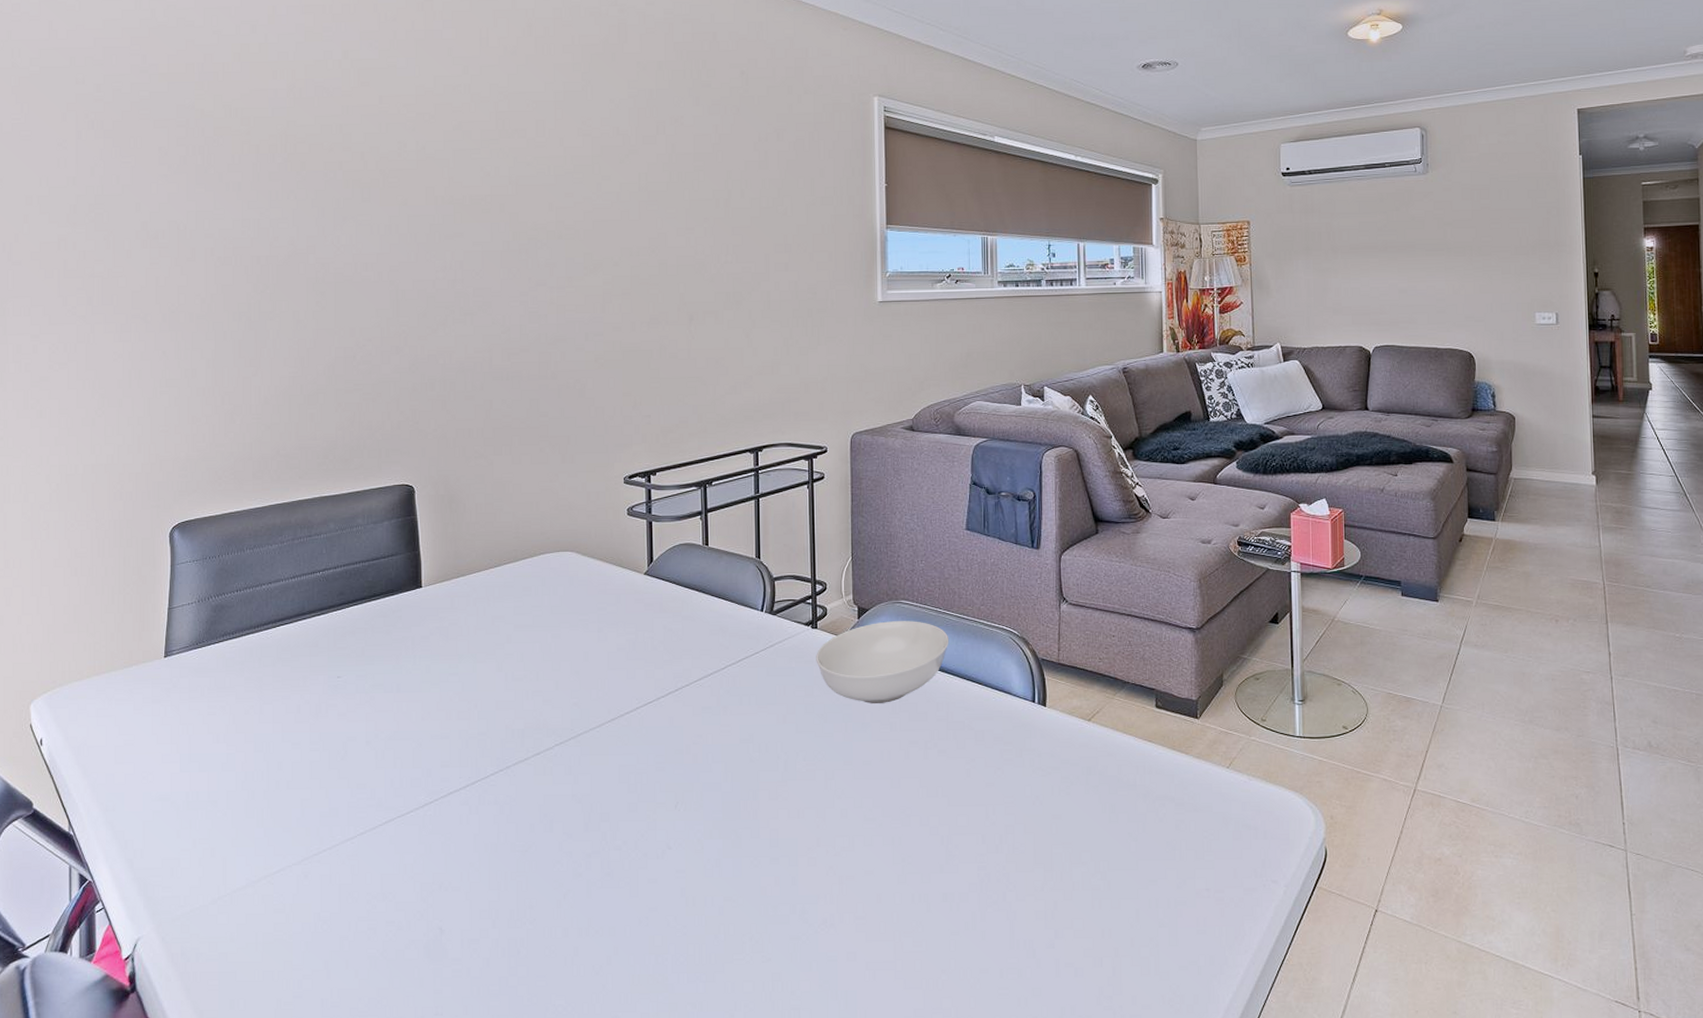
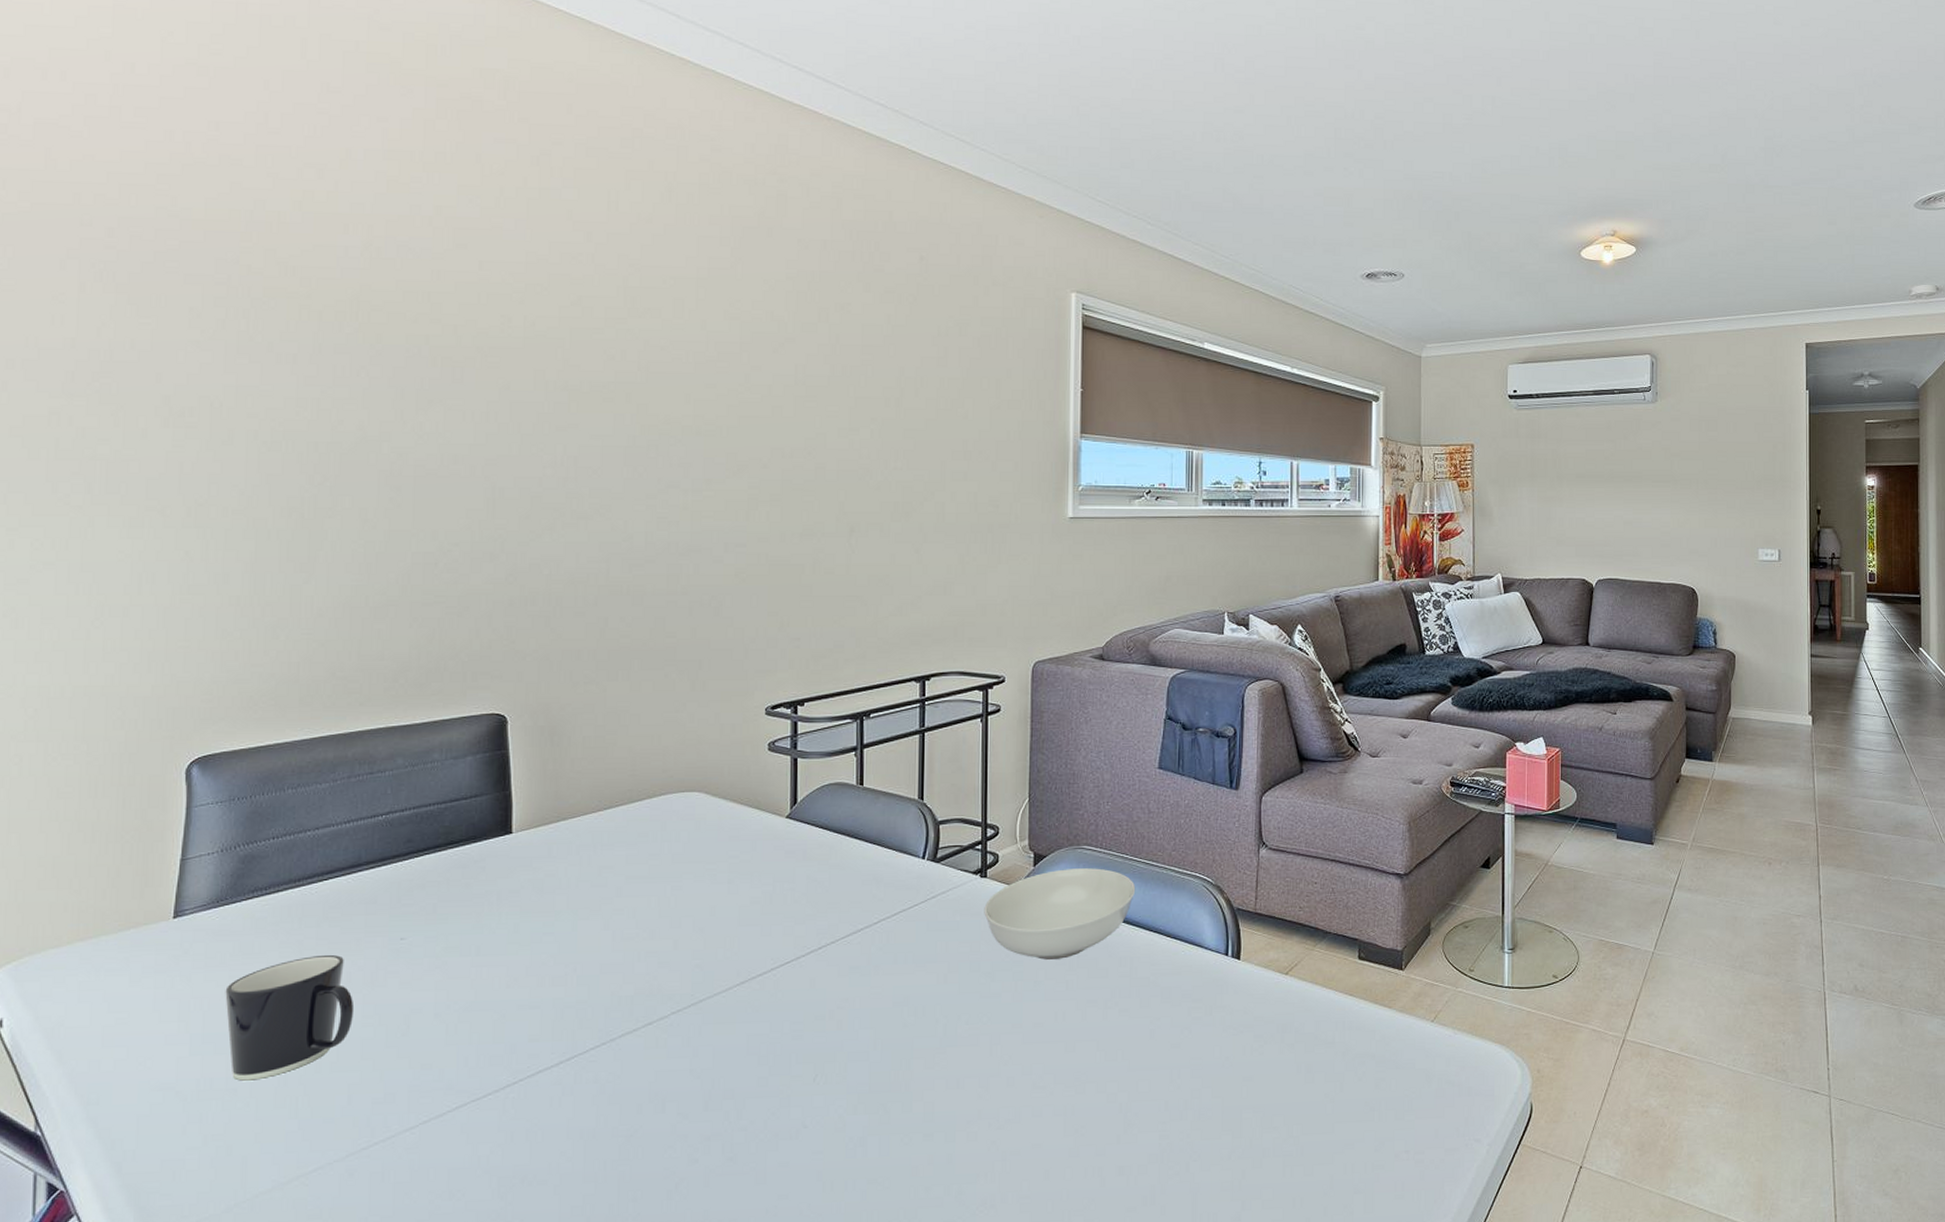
mug: none [205,689,304,794] -> present [225,954,355,1081]

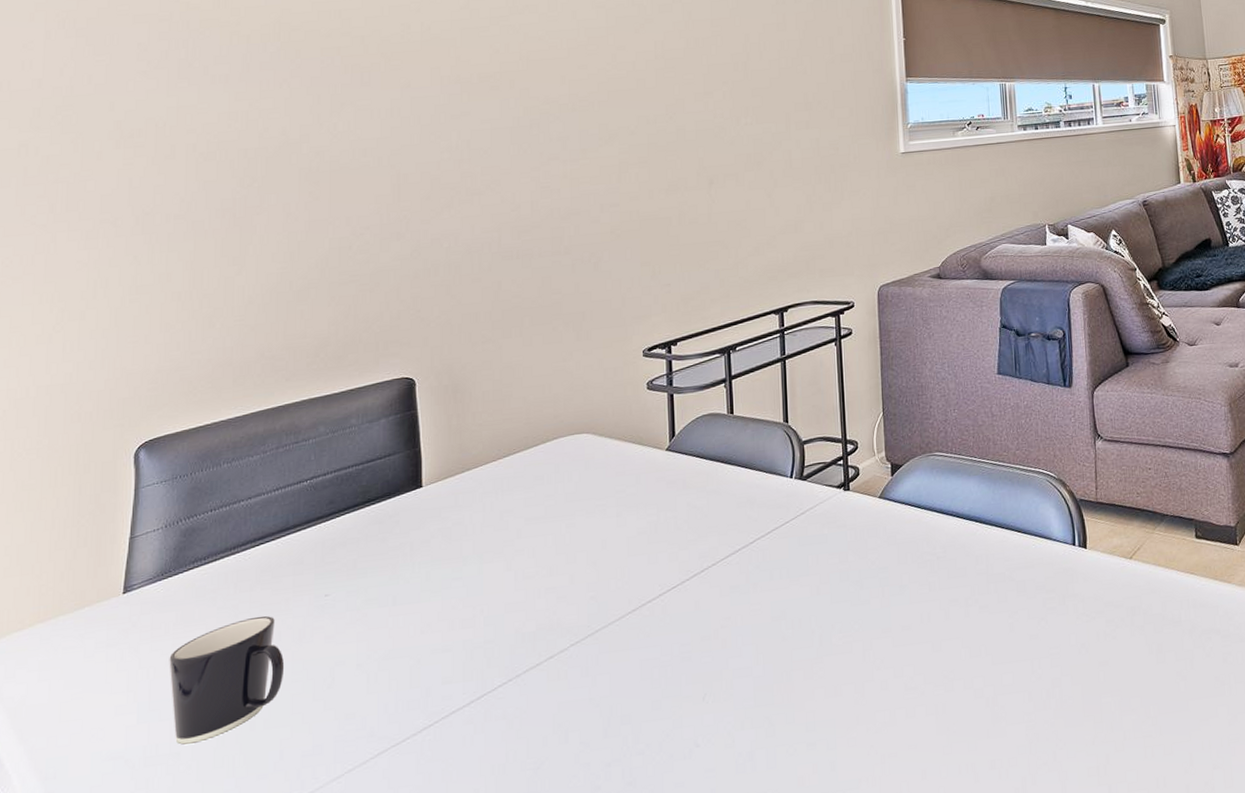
bowl: present [984,868,1136,960] -> none [849,472,986,564]

